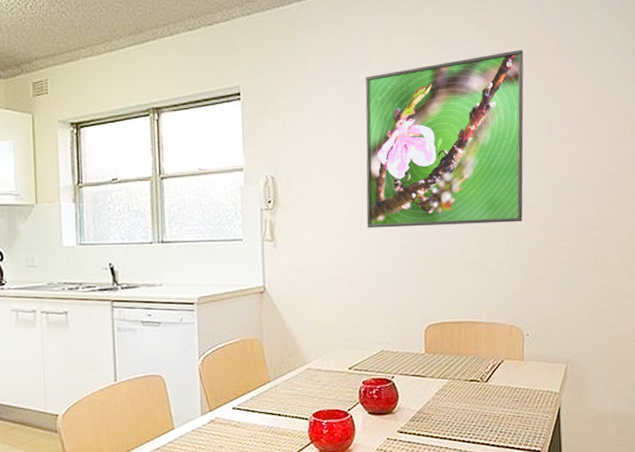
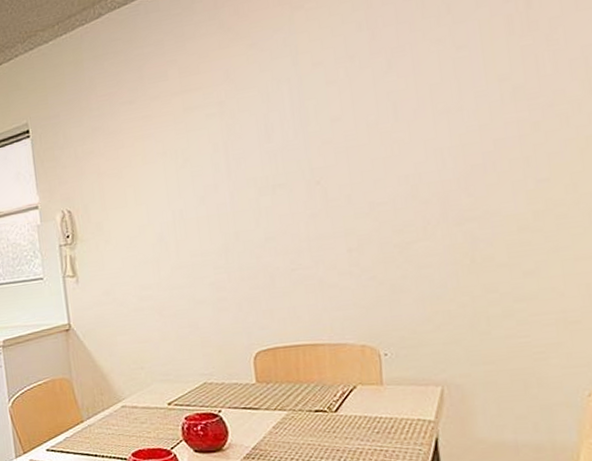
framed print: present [365,49,524,228] -> none [161,25,368,252]

